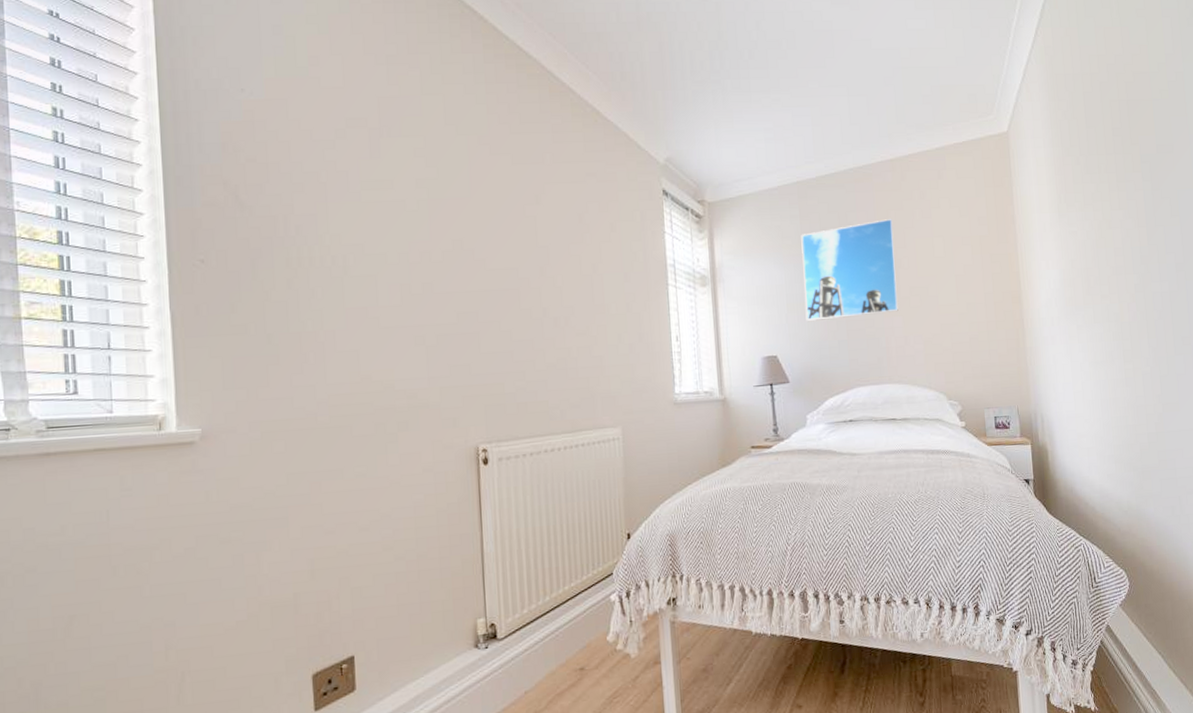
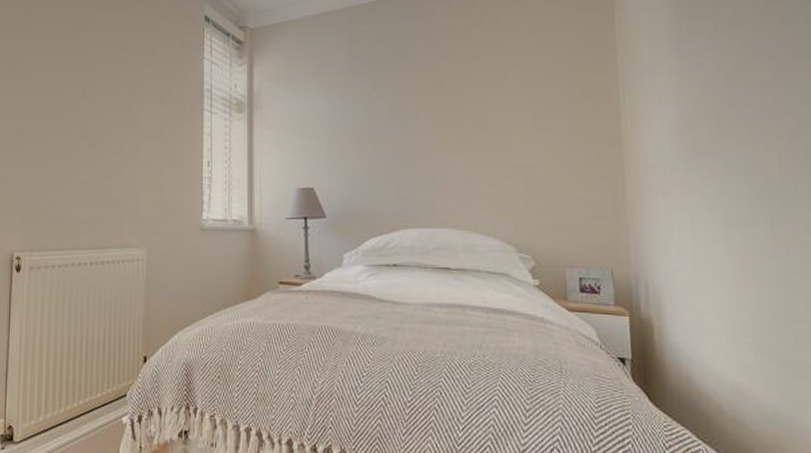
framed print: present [801,219,898,321] -> none [348,47,459,153]

